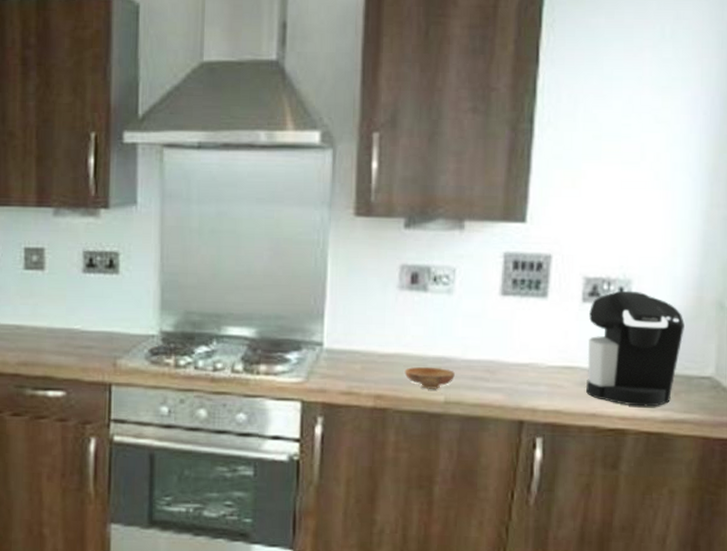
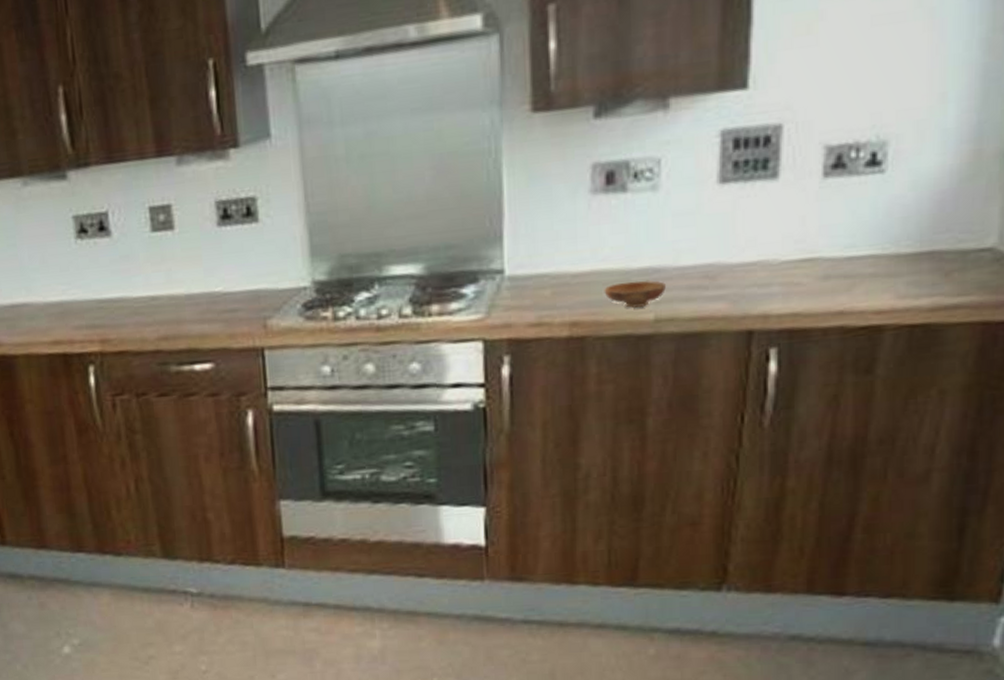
coffee maker: present [585,290,685,407] -> none [830,154,958,296]

